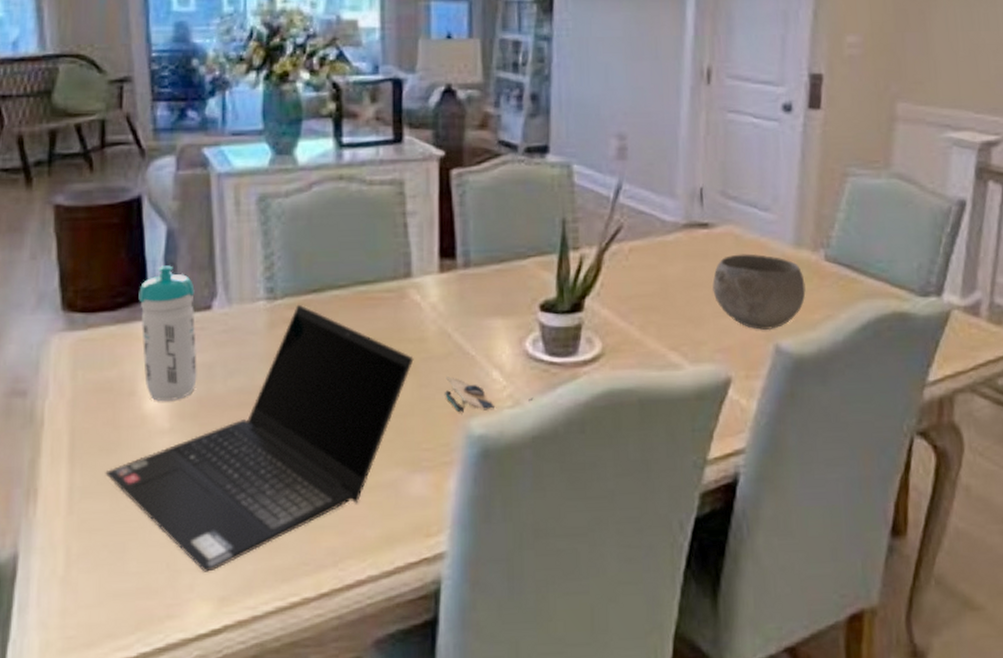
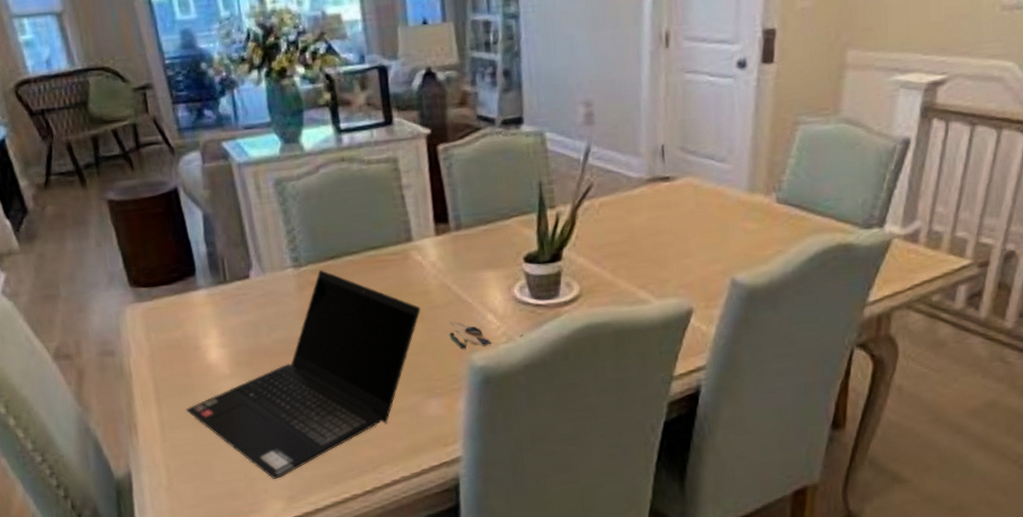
water bottle: present [138,265,198,402] -> none [188,244,247,354]
bowl: present [712,254,806,330] -> none [674,201,759,267]

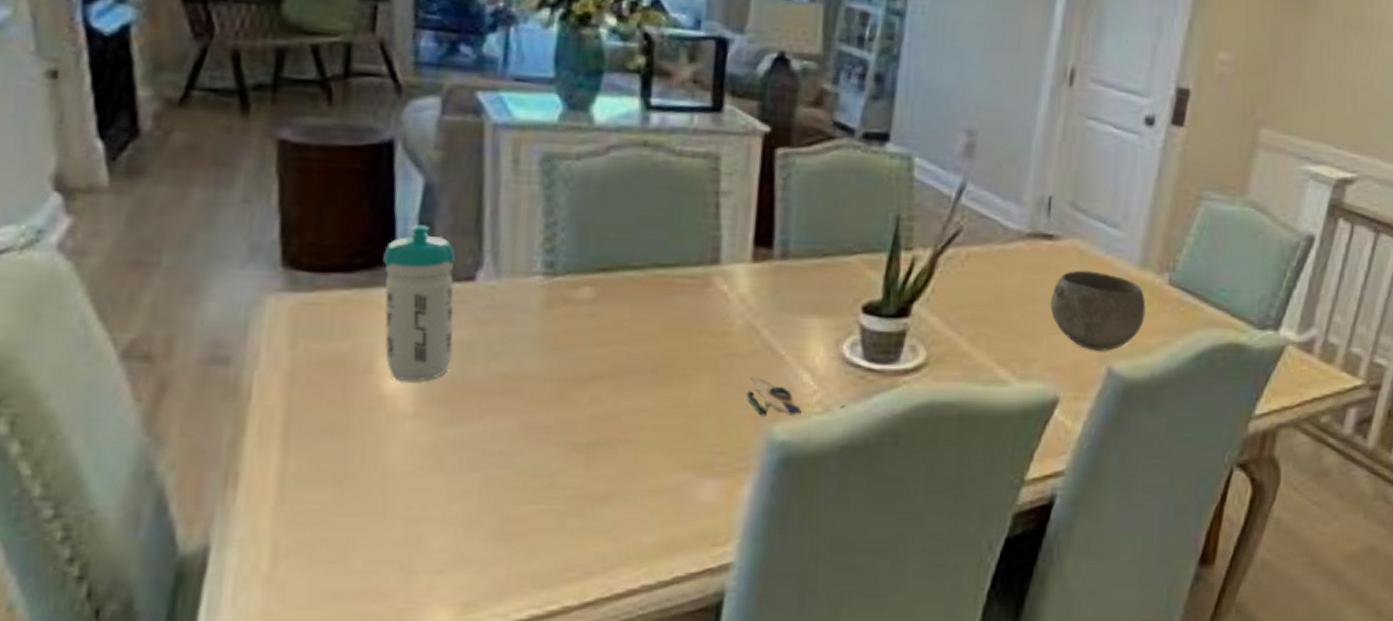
laptop computer: present [186,269,421,479] -> none [328,283,715,575]
water bottle: none [188,244,247,354] -> present [383,225,456,383]
bowl: none [674,201,759,267] -> present [1050,270,1146,351]

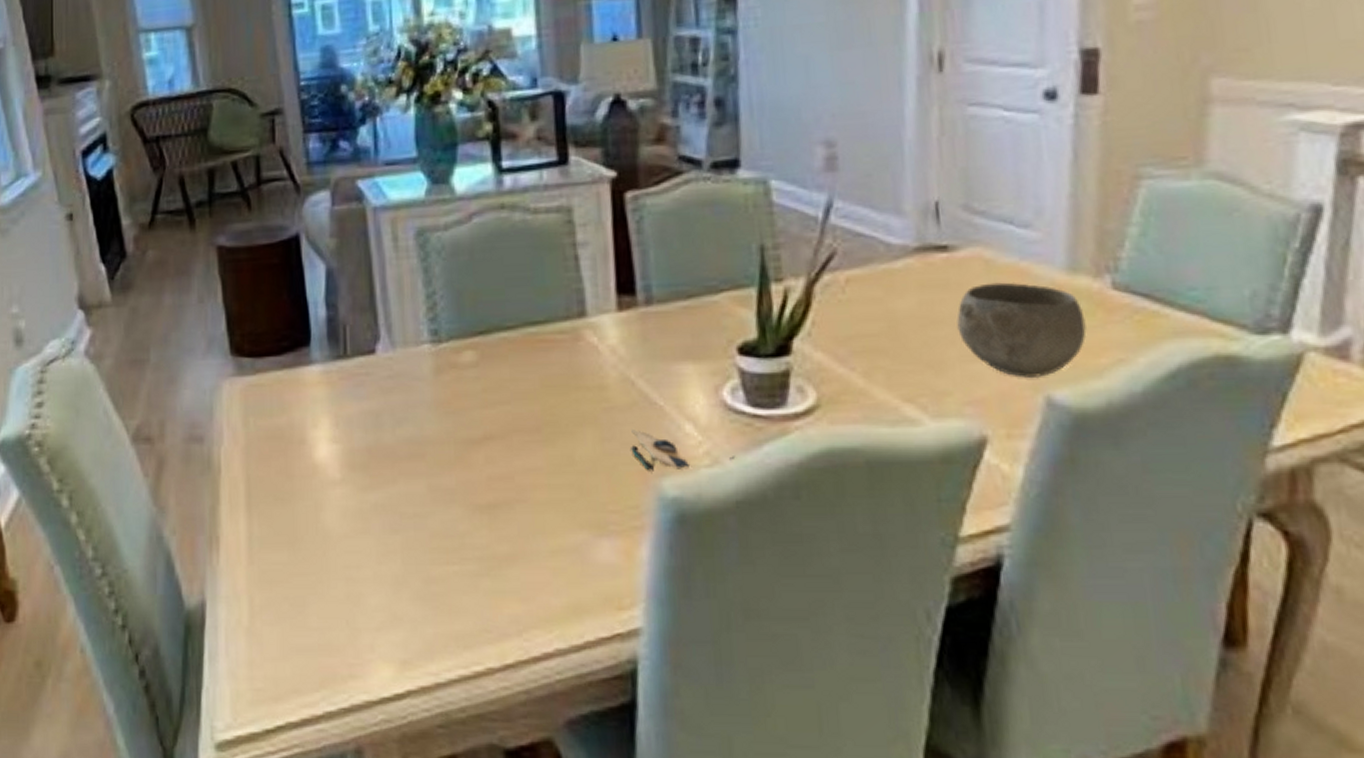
water bottle: present [383,225,456,383] -> none [302,307,366,451]

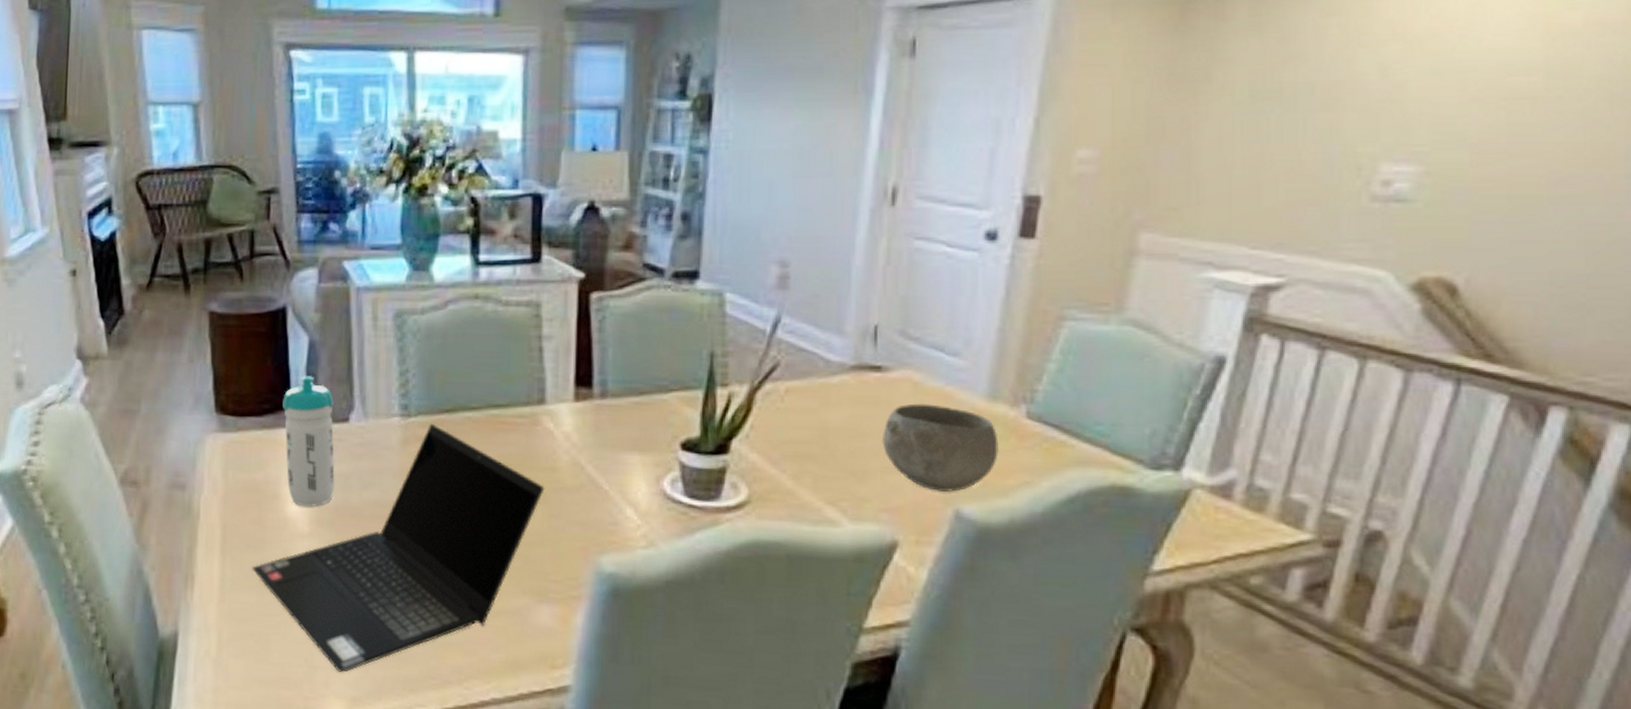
laptop computer: none [281,347,594,633] -> present [252,423,545,672]
water bottle: none [302,307,366,451] -> present [282,376,336,508]
computer mouse: present [631,428,736,471] -> none [575,508,670,548]

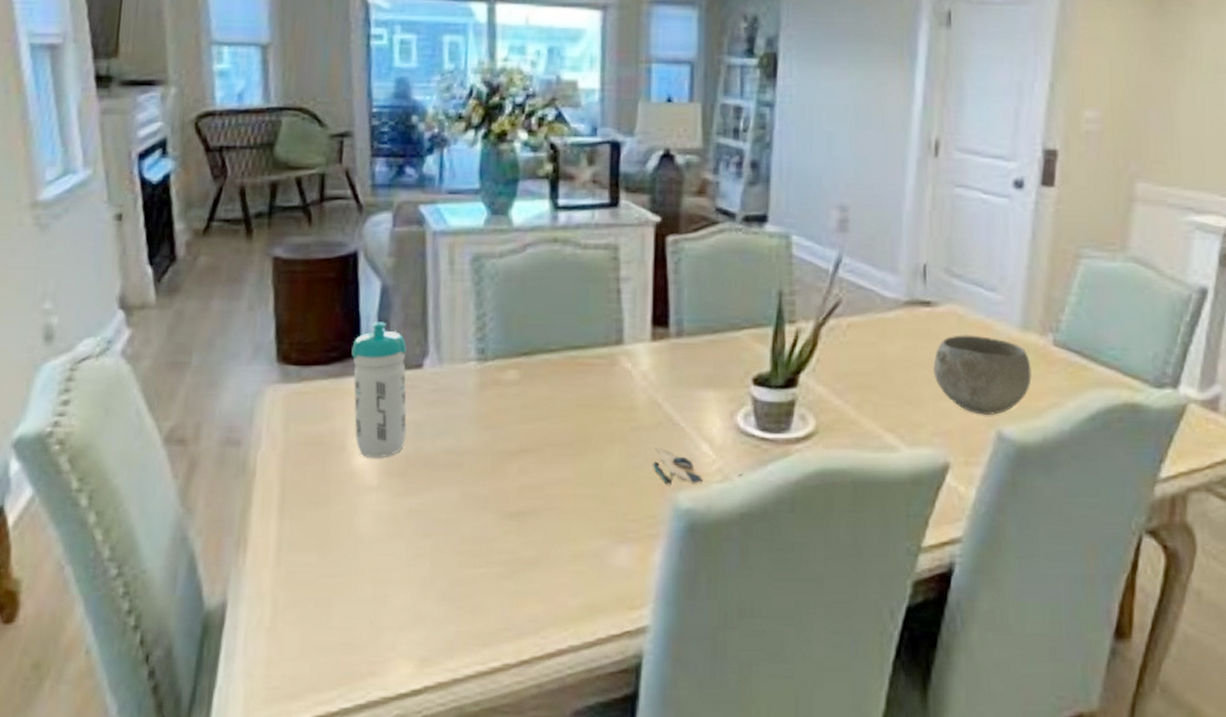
laptop computer: present [252,423,545,672] -> none [313,366,623,632]
computer mouse: none [575,508,670,548] -> present [653,446,743,485]

